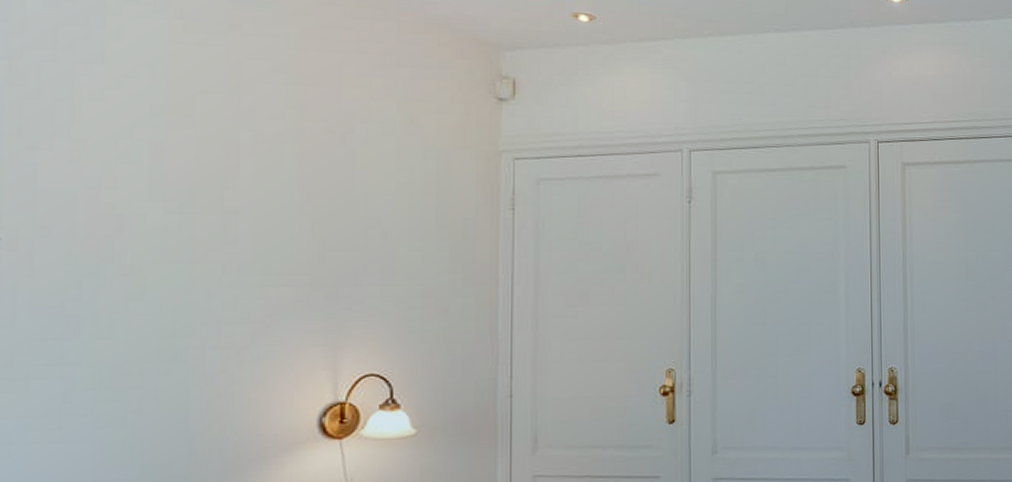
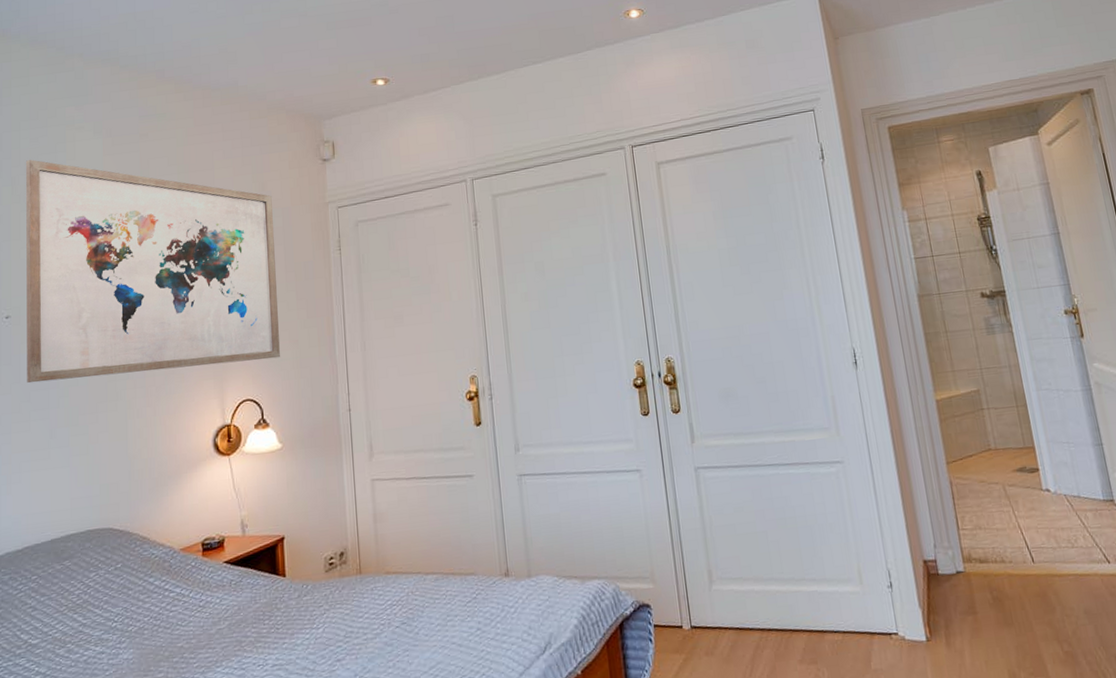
wall art: none [26,29,423,330] -> present [26,159,280,383]

